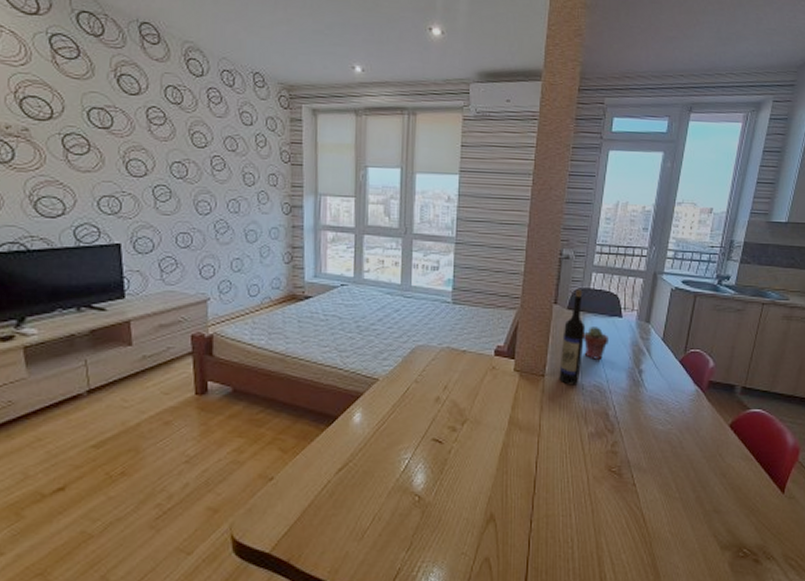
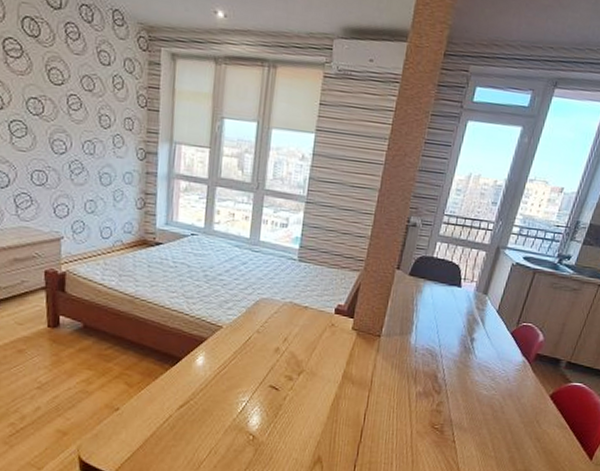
wine bottle: present [559,289,586,385] -> none [394,257,426,348]
potted succulent: present [583,327,608,360] -> none [420,294,446,326]

